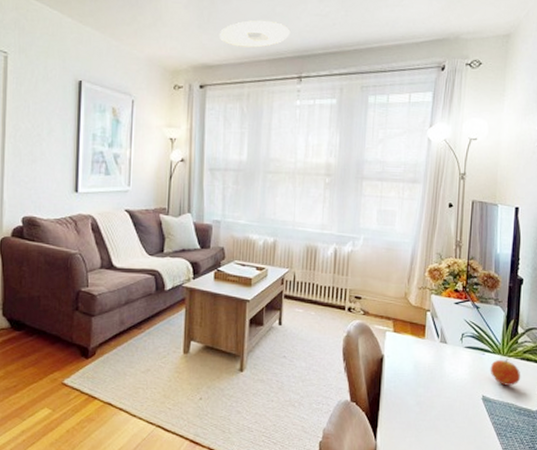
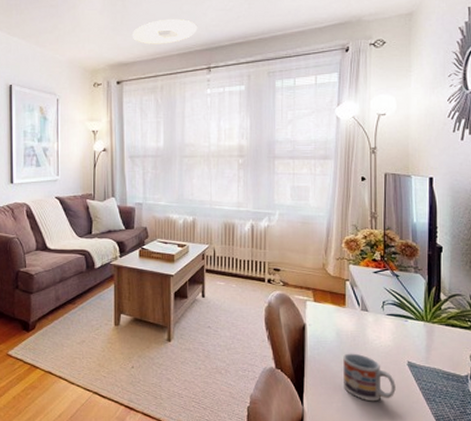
cup: none [418,386,469,437] -> present [343,353,396,402]
fruit: present [490,358,521,386] -> none [414,324,447,352]

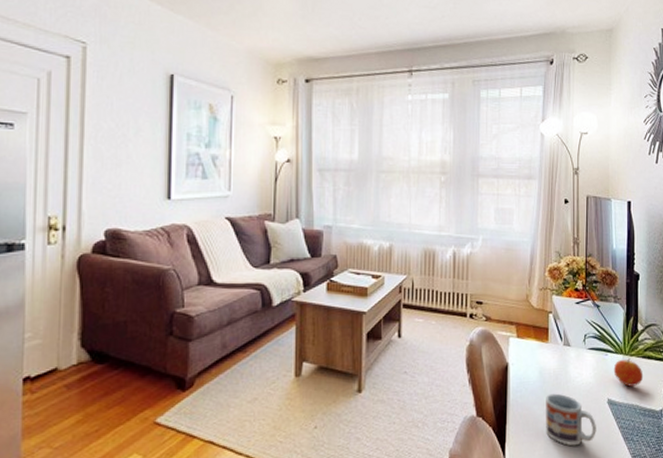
ceiling light: present [132,18,198,45] -> none [324,10,399,40]
fruit: none [414,324,447,352] -> present [613,357,644,387]

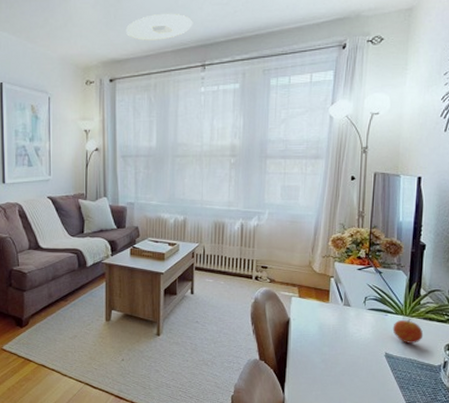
ceiling light: none [324,10,399,40] -> present [125,13,193,41]
cup: present [546,393,596,447] -> none [323,345,372,390]

